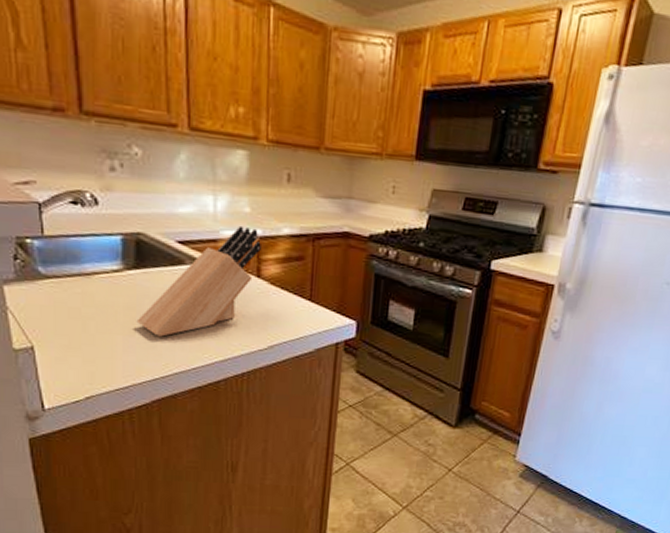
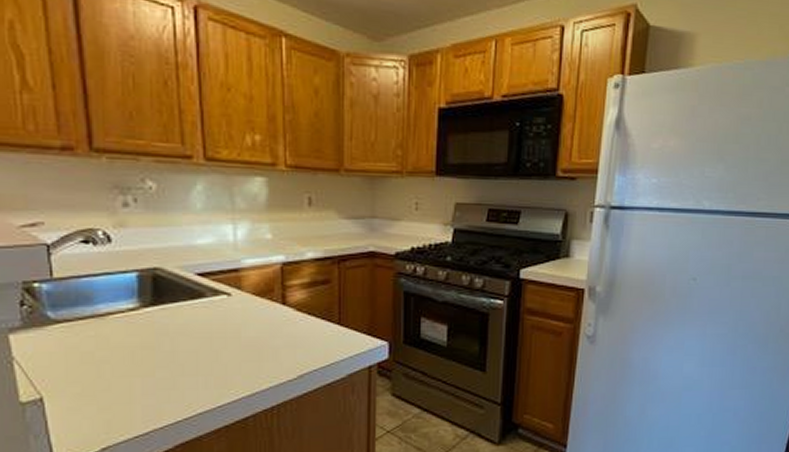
knife block: present [136,225,261,337] -> none [155,253,285,375]

